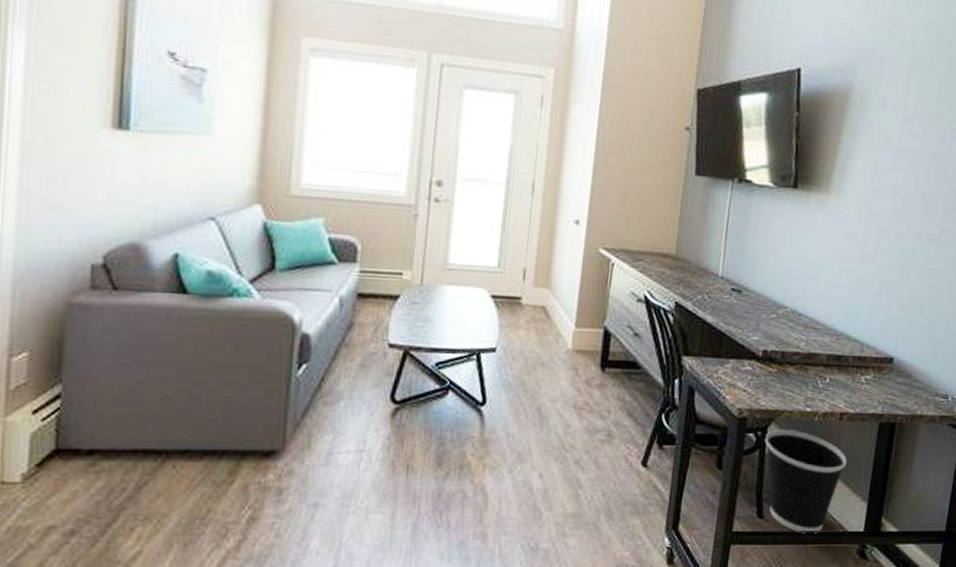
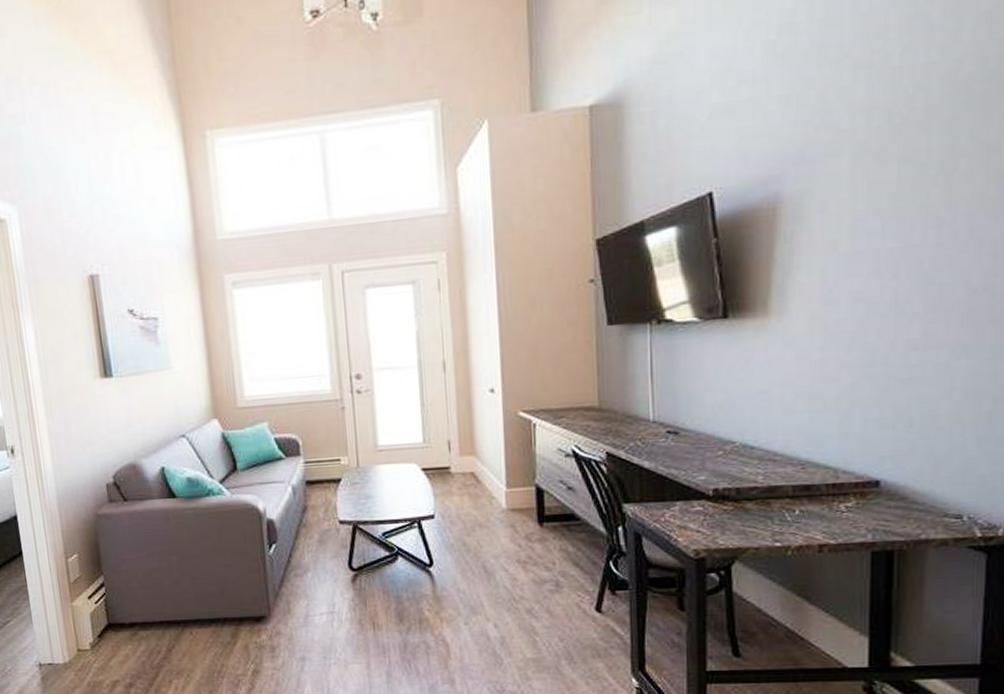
wastebasket: present [765,430,848,534] -> none [730,566,836,671]

